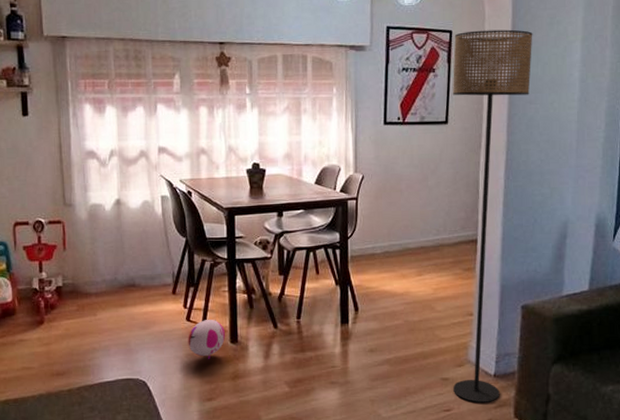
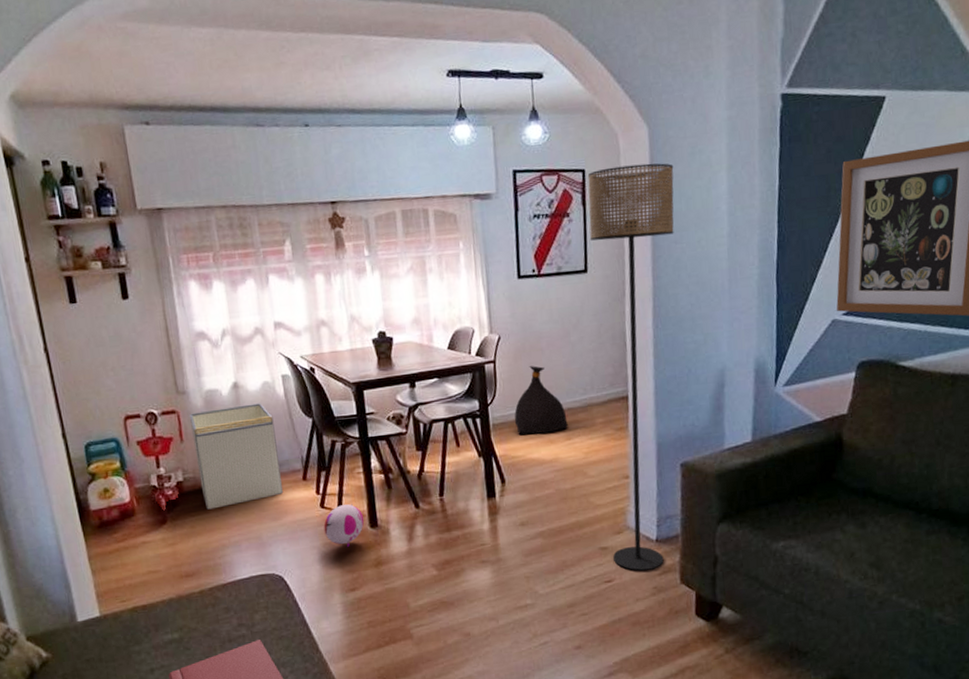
storage bin: none [74,220,154,314] -> present [189,403,284,510]
bag: none [371,205,421,269] -> present [514,366,569,436]

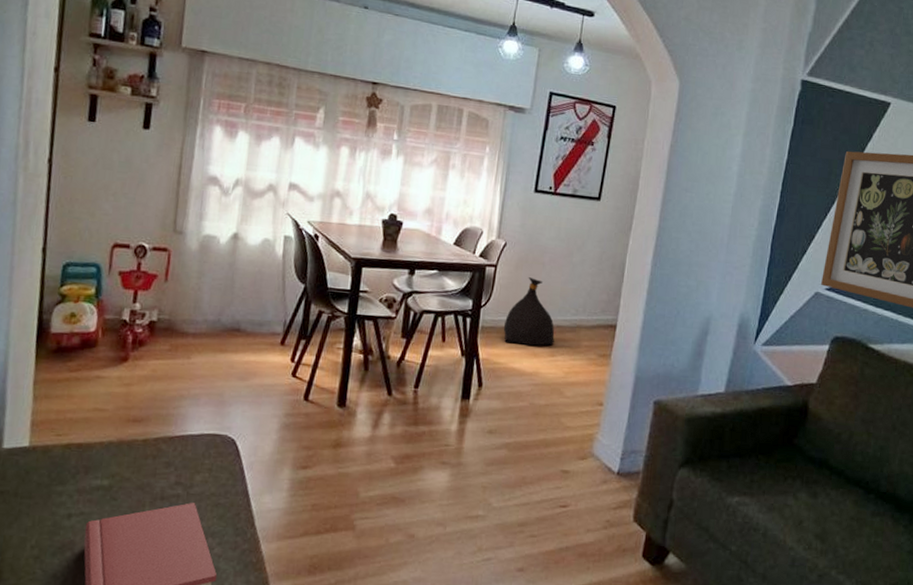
storage bin: present [189,403,284,510] -> none [173,254,266,356]
plush toy: present [323,504,365,547] -> none [289,377,334,422]
floor lamp: present [587,163,674,571] -> none [573,109,697,502]

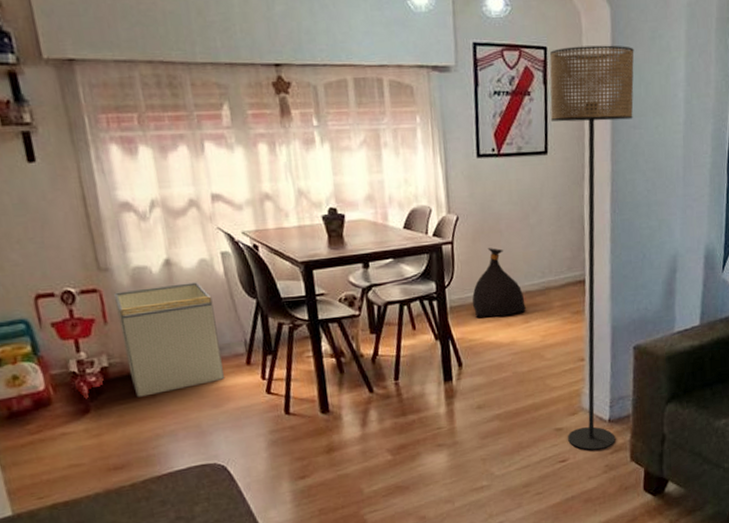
storage bin: none [173,254,266,356] -> present [114,282,225,397]
floor lamp: none [573,109,697,502] -> present [549,45,634,451]

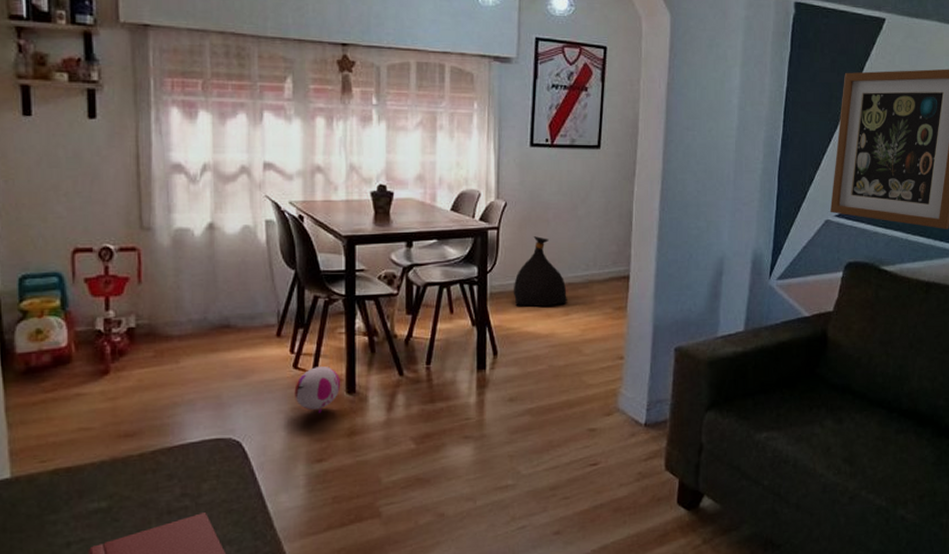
storage bin: present [114,282,225,397] -> none [153,248,253,362]
plush toy: none [270,389,315,434] -> present [294,366,341,413]
floor lamp: present [549,45,634,451] -> none [601,48,692,455]

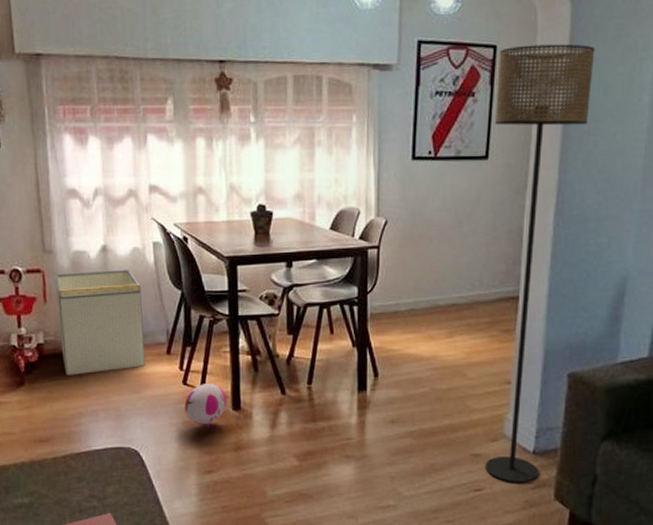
storage bin: none [153,248,253,362] -> present [55,269,146,375]
bag: present [513,236,568,307] -> none [394,255,452,328]
floor lamp: none [601,48,692,455] -> present [486,44,595,482]

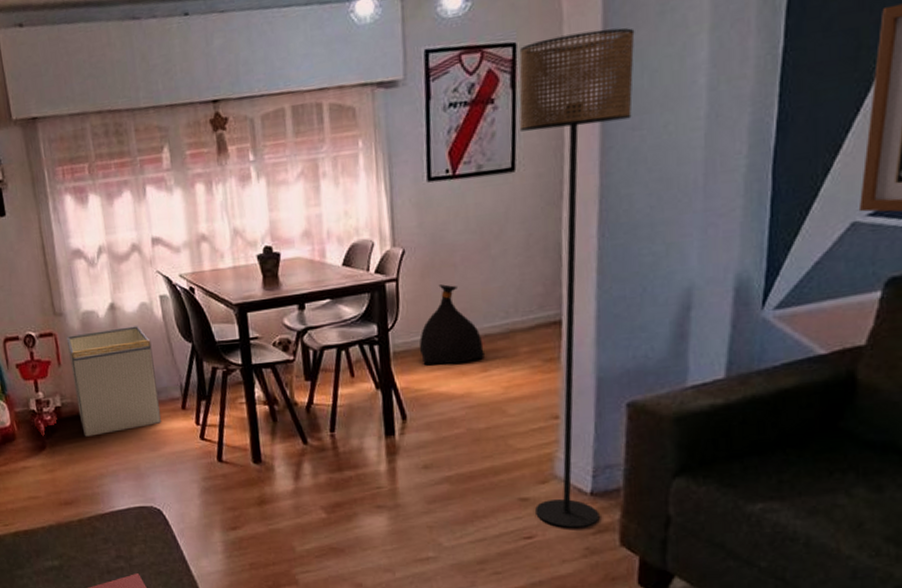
plush toy: present [184,384,227,427] -> none [203,437,247,482]
bag: none [394,255,452,328] -> present [419,284,486,366]

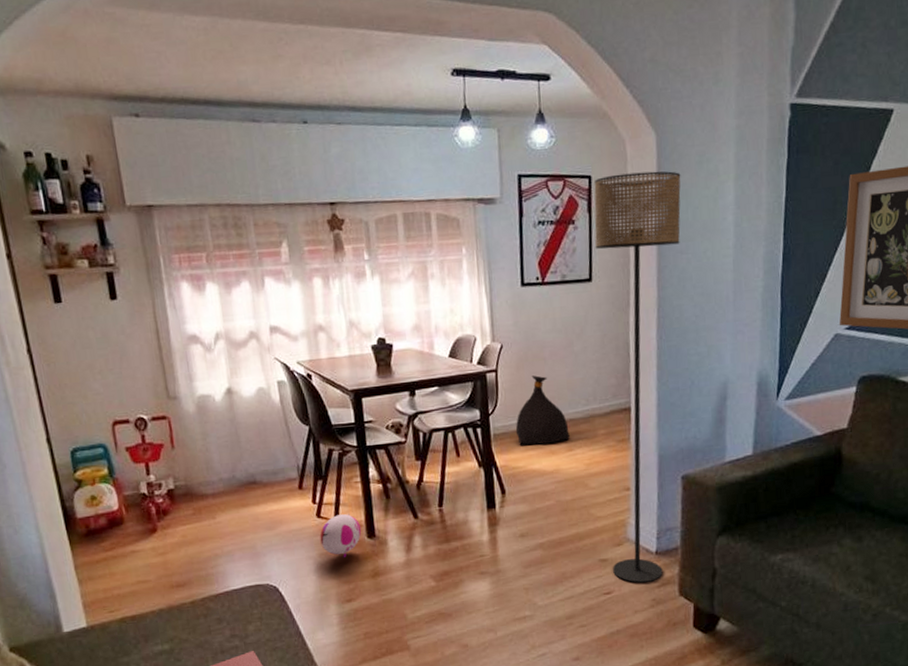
storage bin: present [67,326,162,437] -> none [181,409,279,519]
plush toy: none [203,437,247,482] -> present [319,514,362,557]

